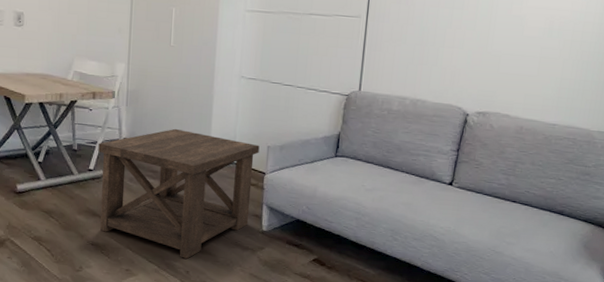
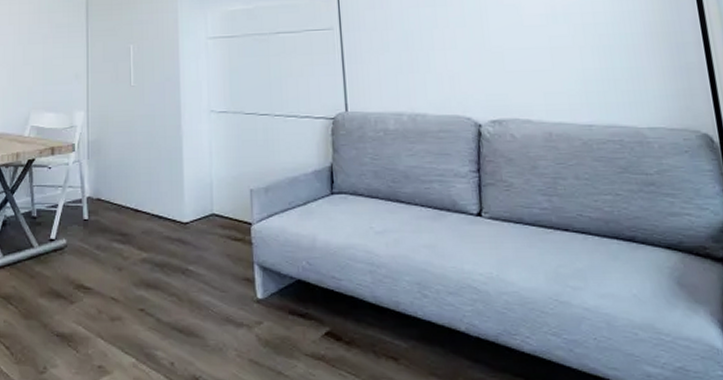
side table: present [98,128,260,259] -> none [59,179,241,345]

